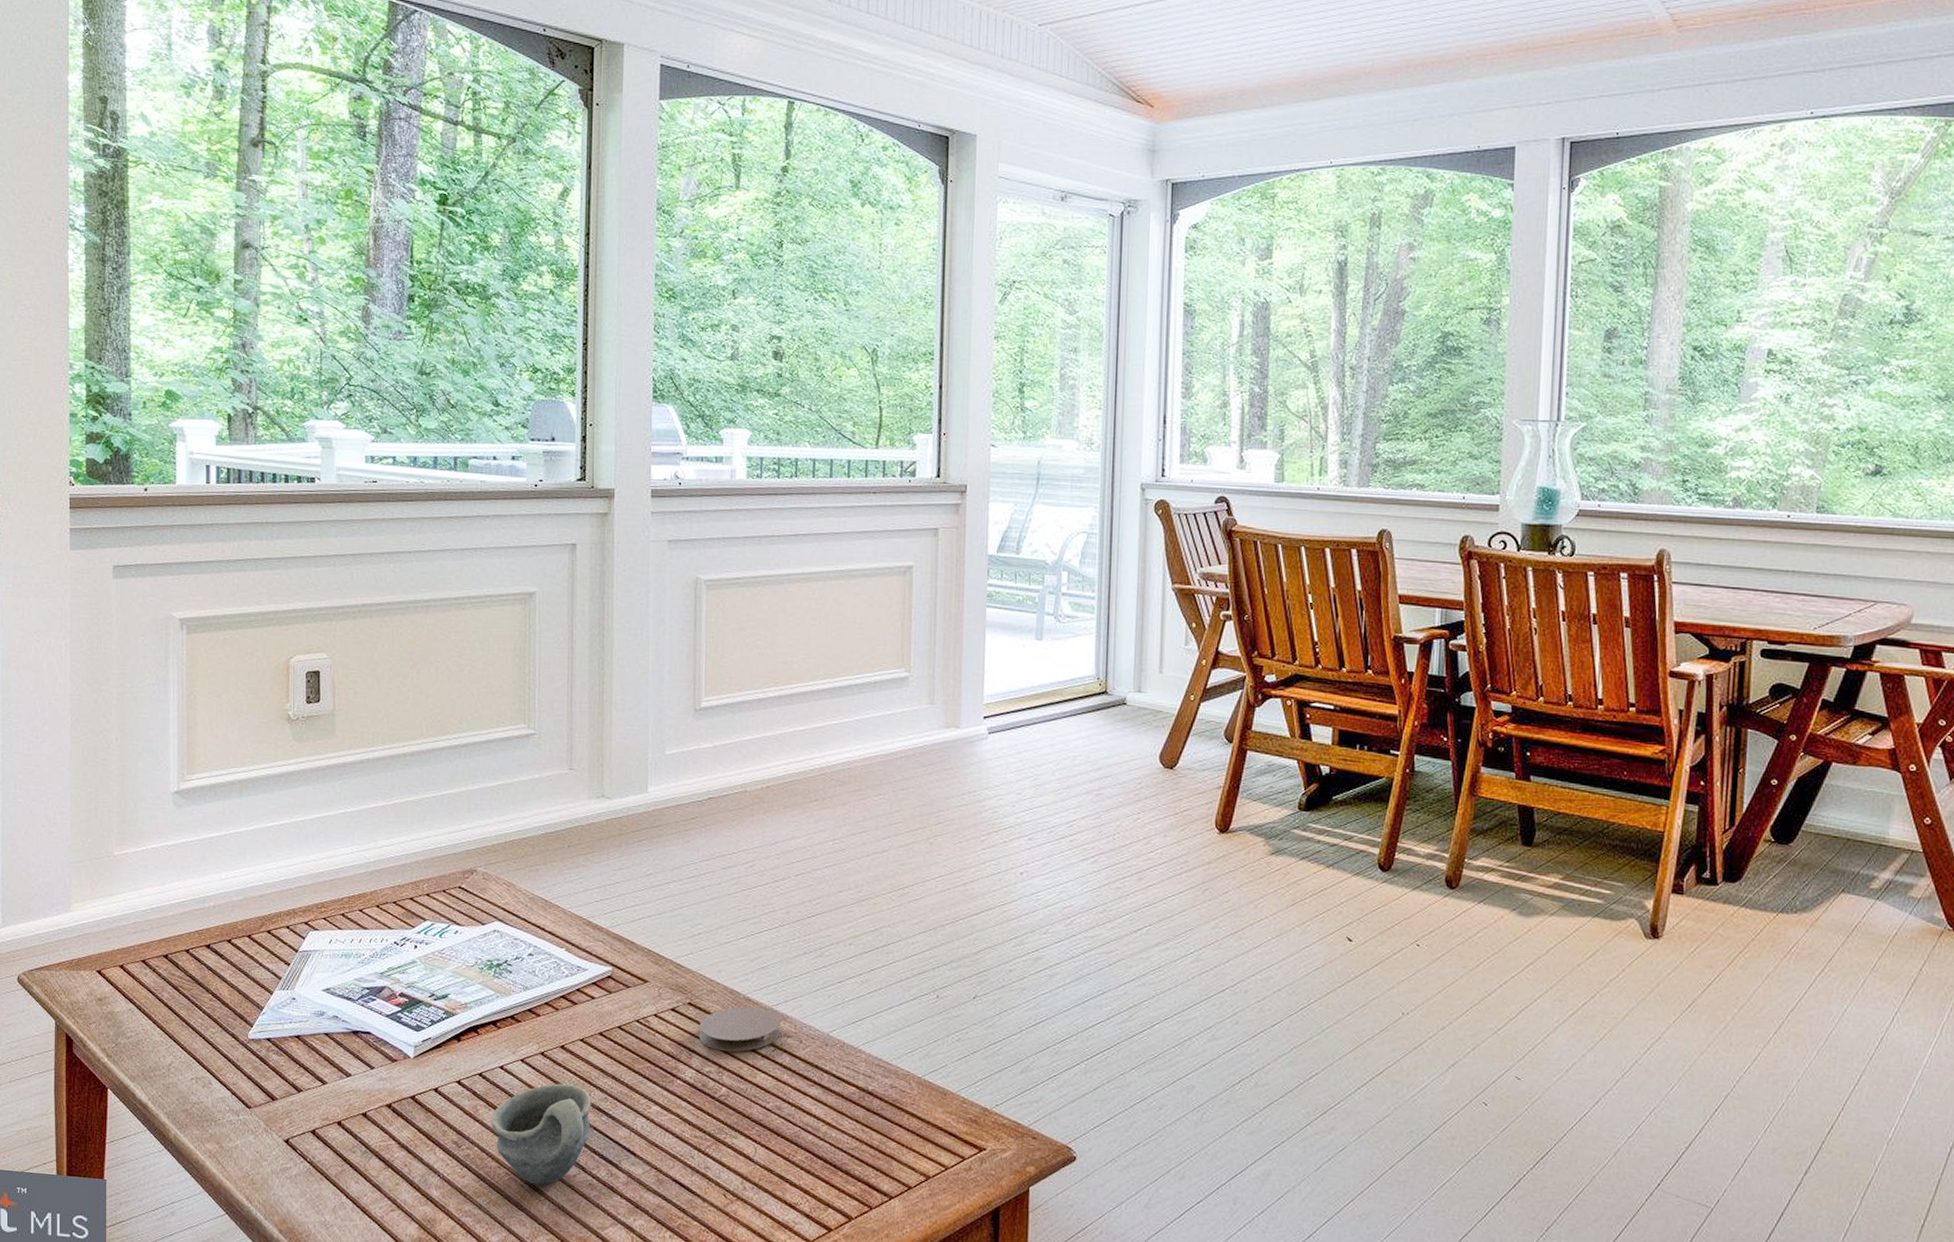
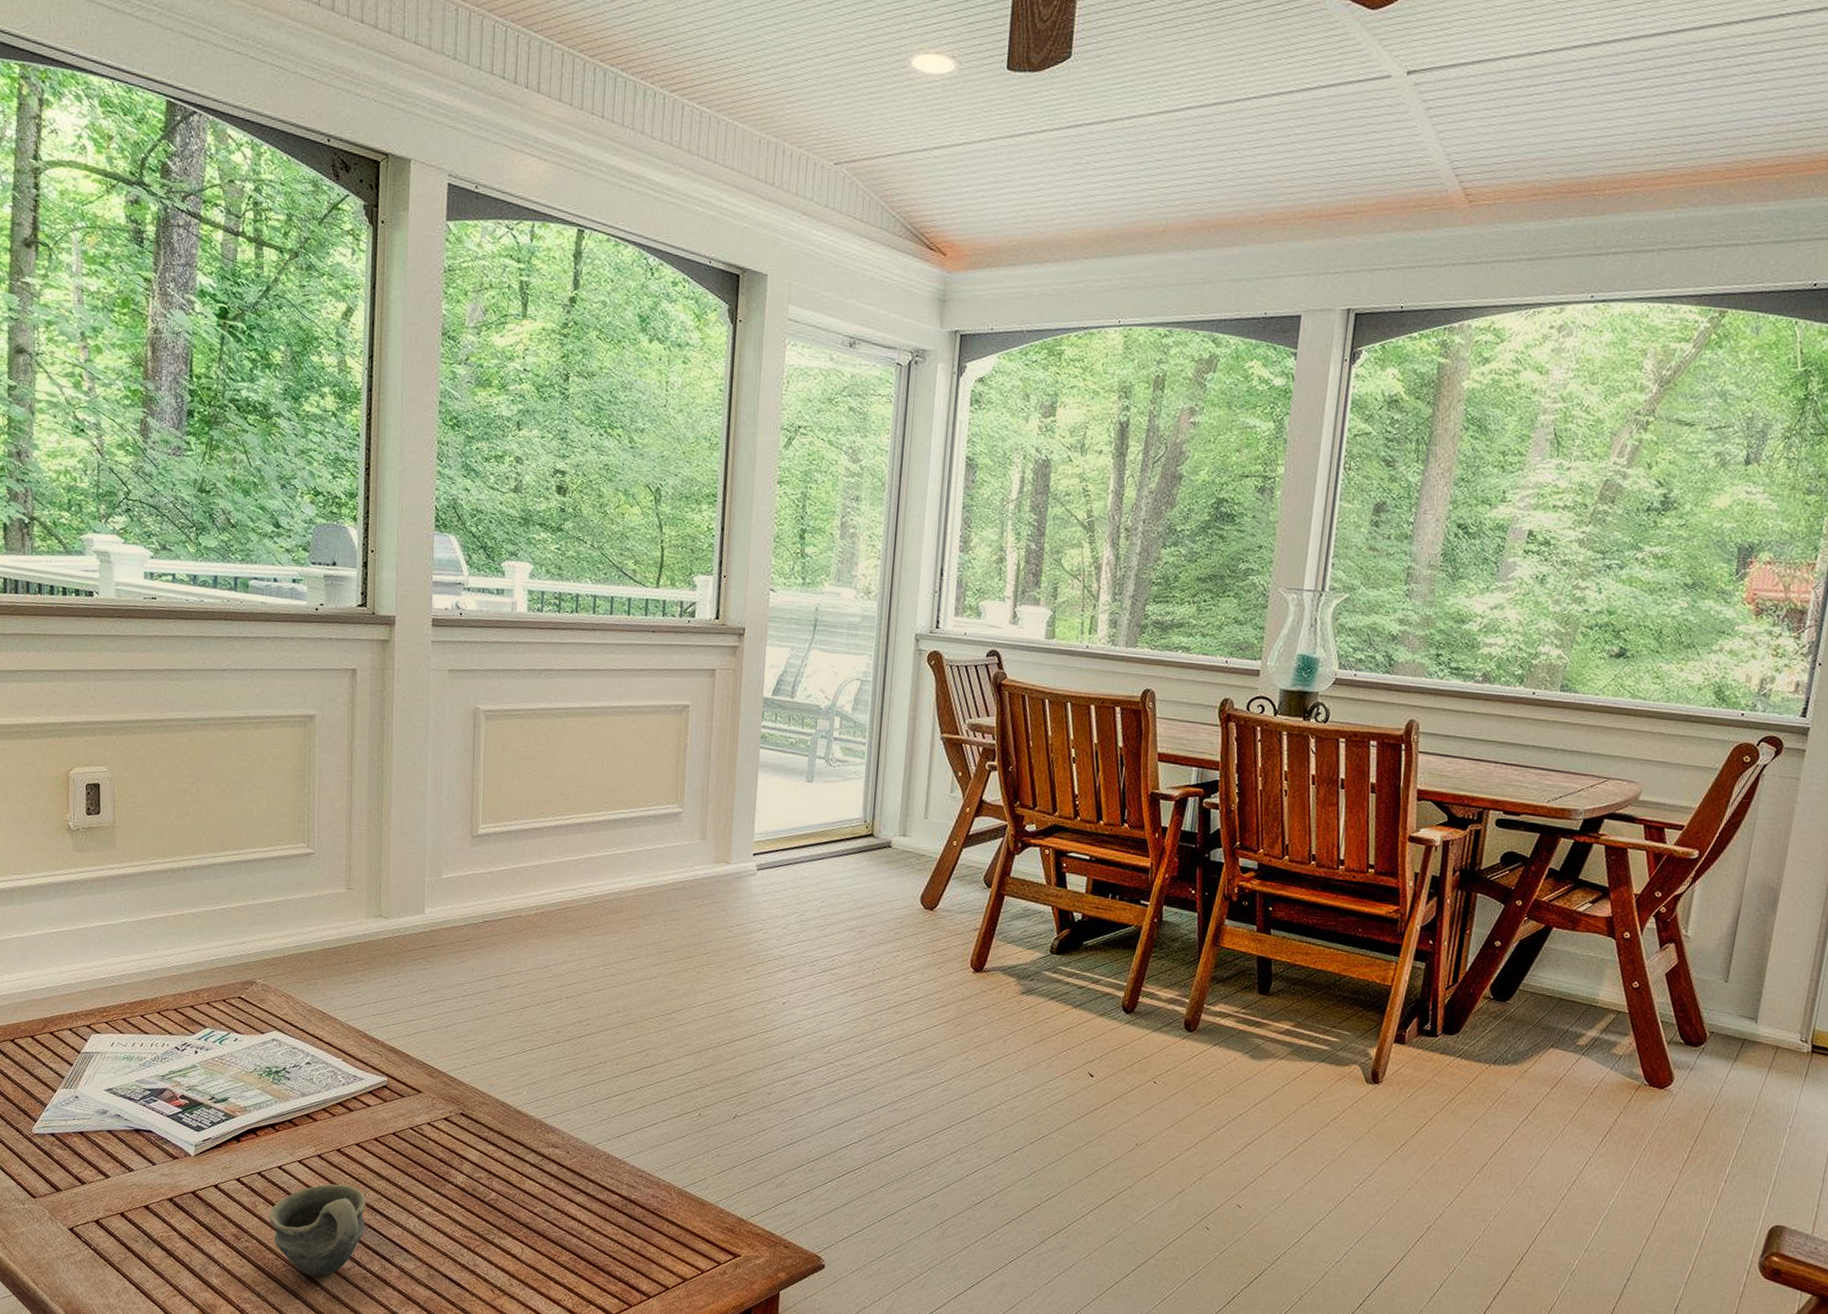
coaster: present [698,1006,781,1052] -> none [470,1118,549,1160]

